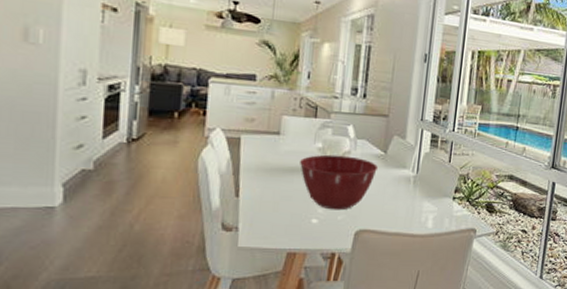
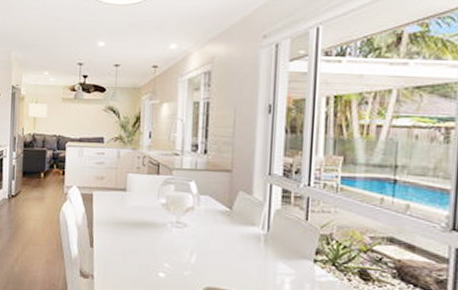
mixing bowl: present [300,154,379,210] -> none [145,210,224,266]

